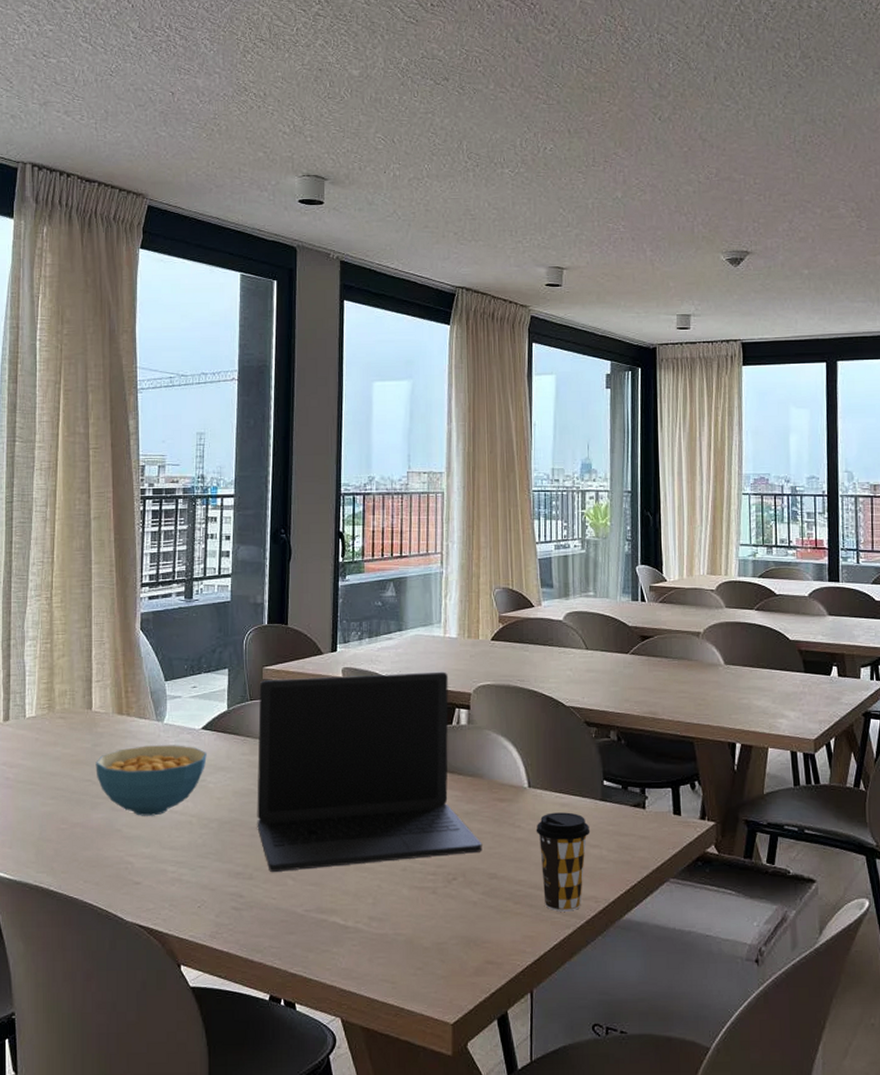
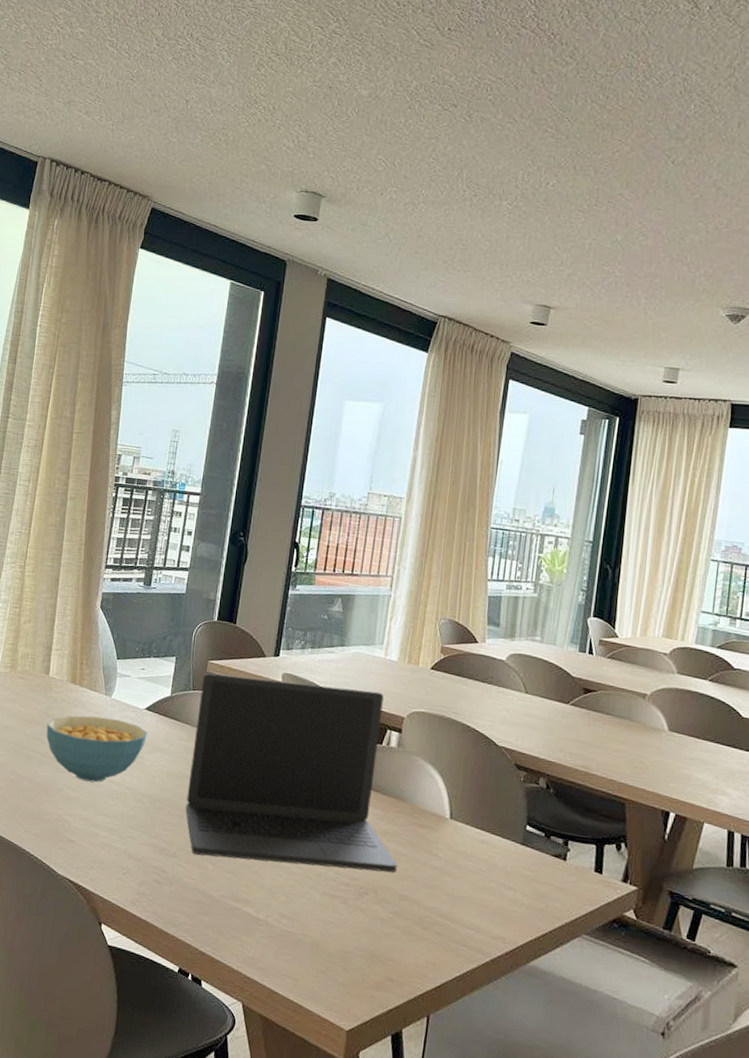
coffee cup: present [536,812,591,912] -> none [452,847,507,947]

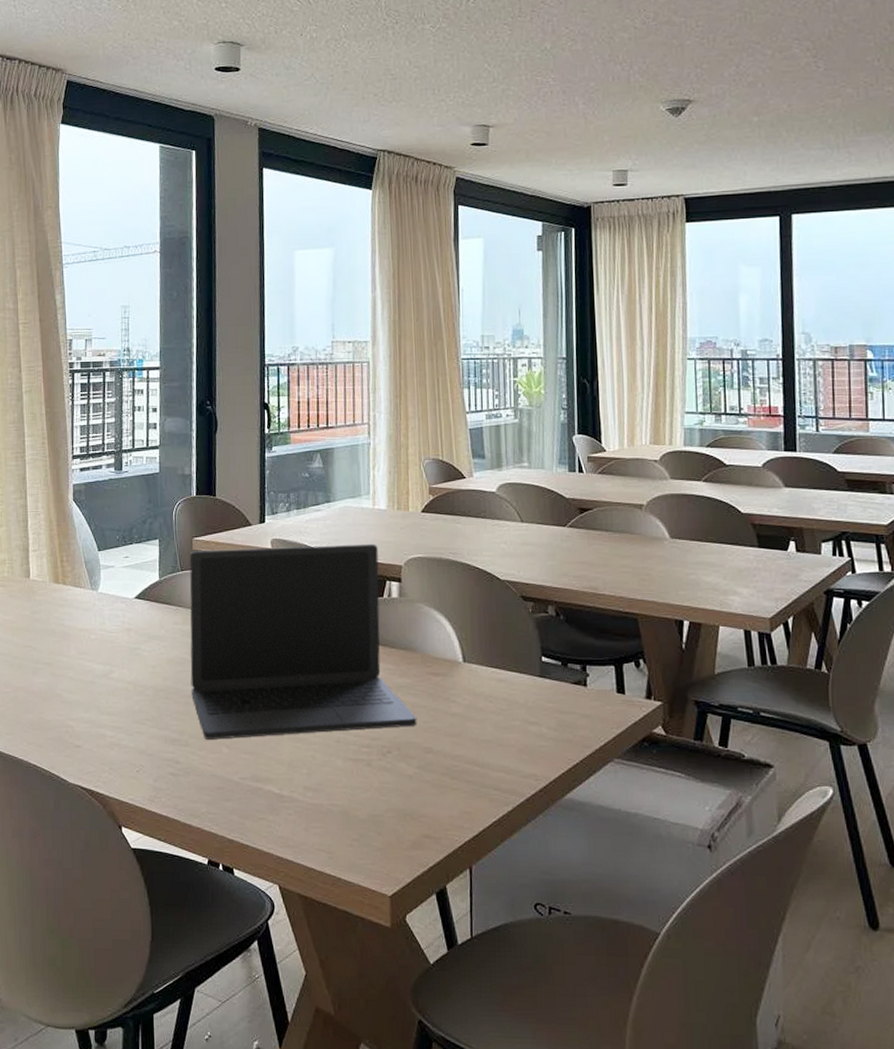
cereal bowl: present [46,715,147,783] -> none [35,613,141,682]

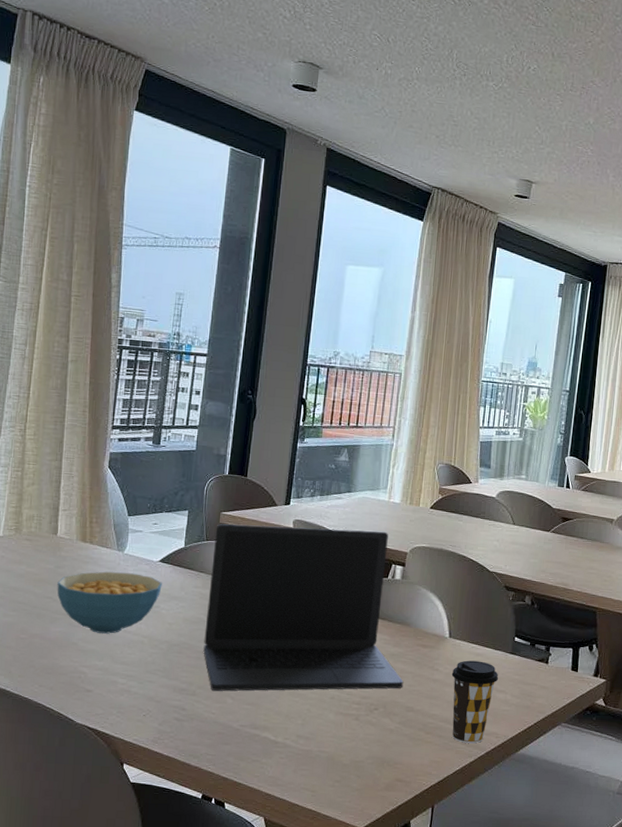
cereal bowl: none [35,613,141,682] -> present [57,571,162,634]
coffee cup: none [472,688,529,789] -> present [451,660,499,744]

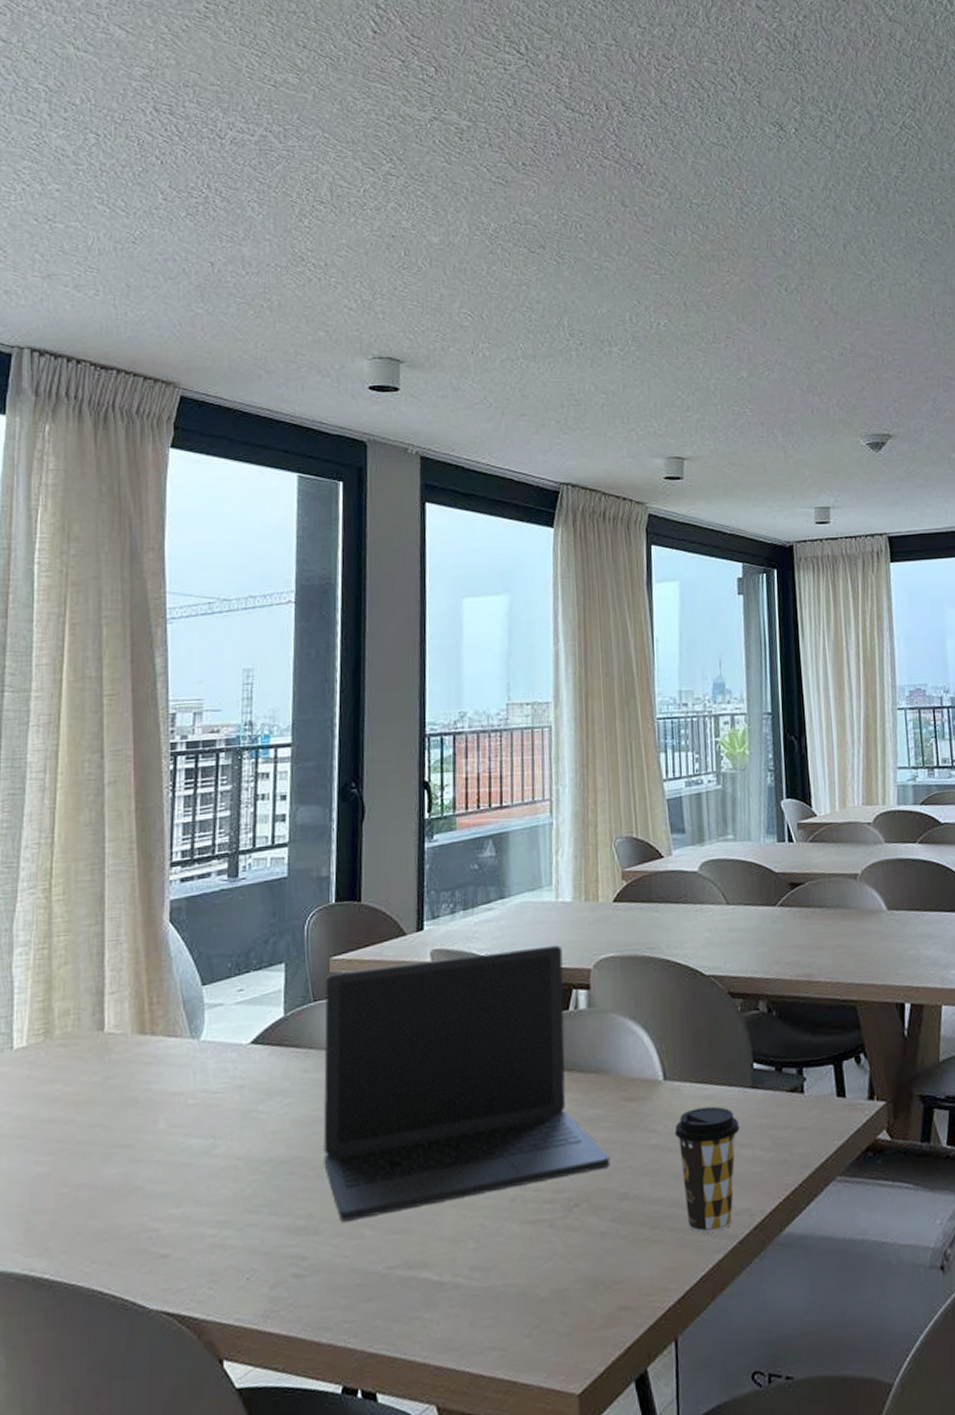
cereal bowl: present [57,571,162,634] -> none [108,1067,257,1166]

